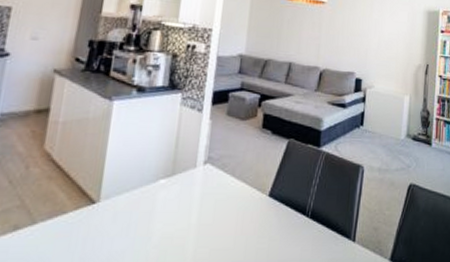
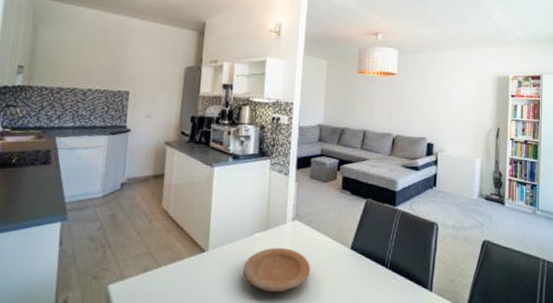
plate: none [141,197,222,249] -> present [243,248,310,292]

